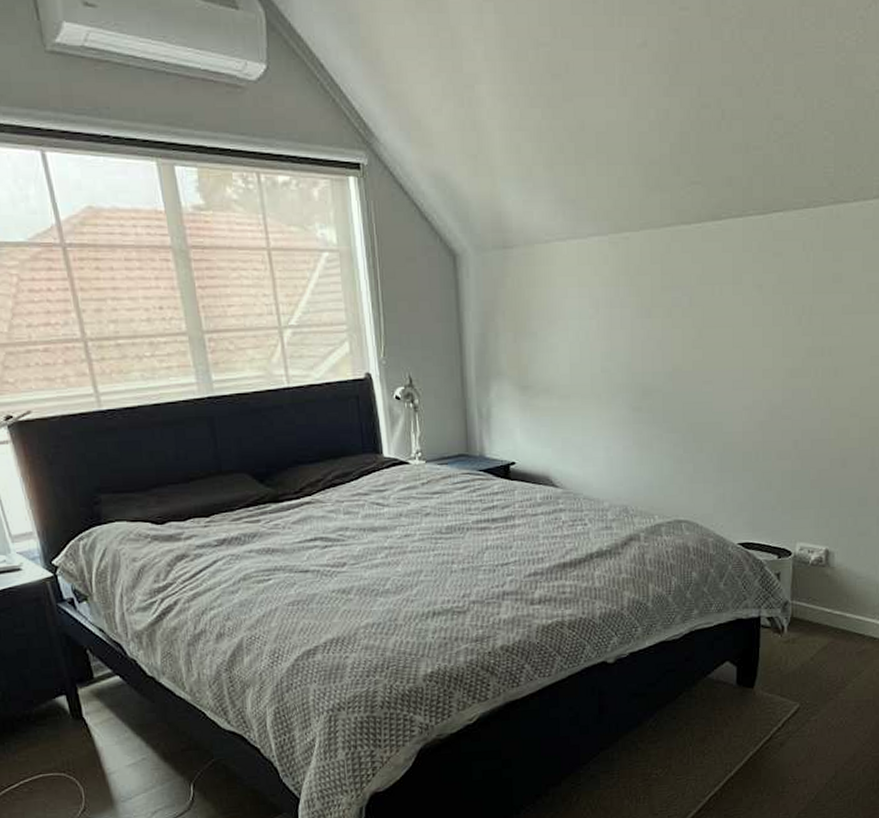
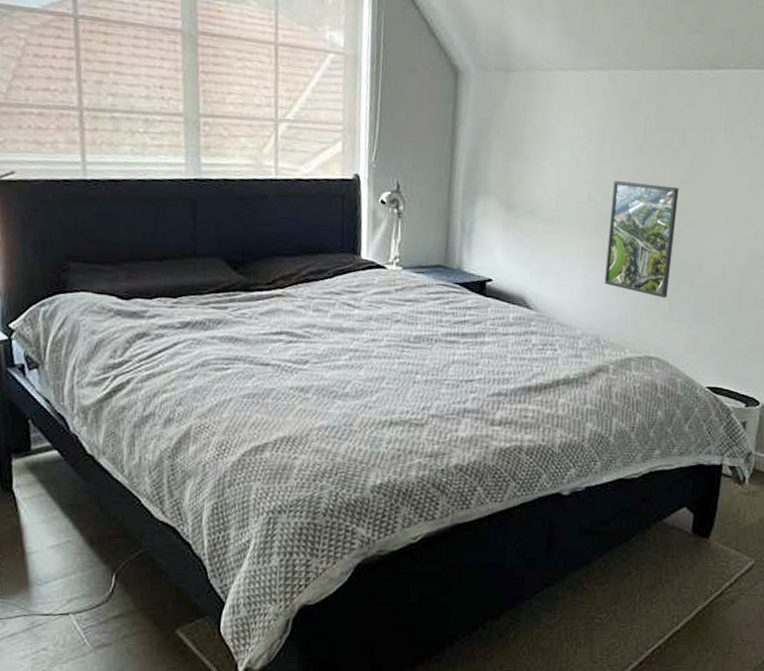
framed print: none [625,347,692,461] -> present [604,181,679,299]

